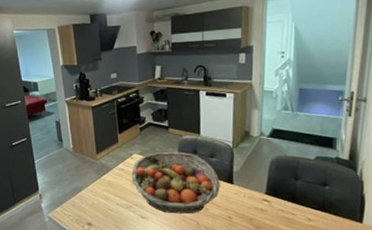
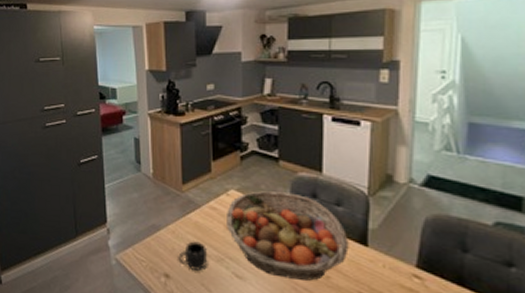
mug: none [96,196,120,217] -> present [177,241,208,271]

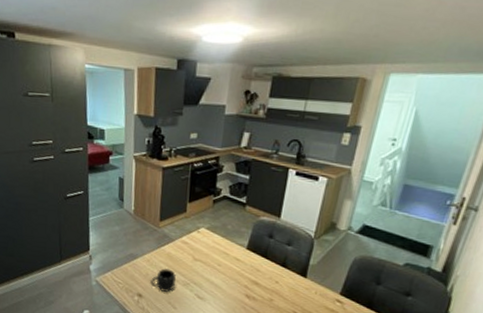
fruit basket: present [227,191,349,281] -> none [194,230,292,302]

